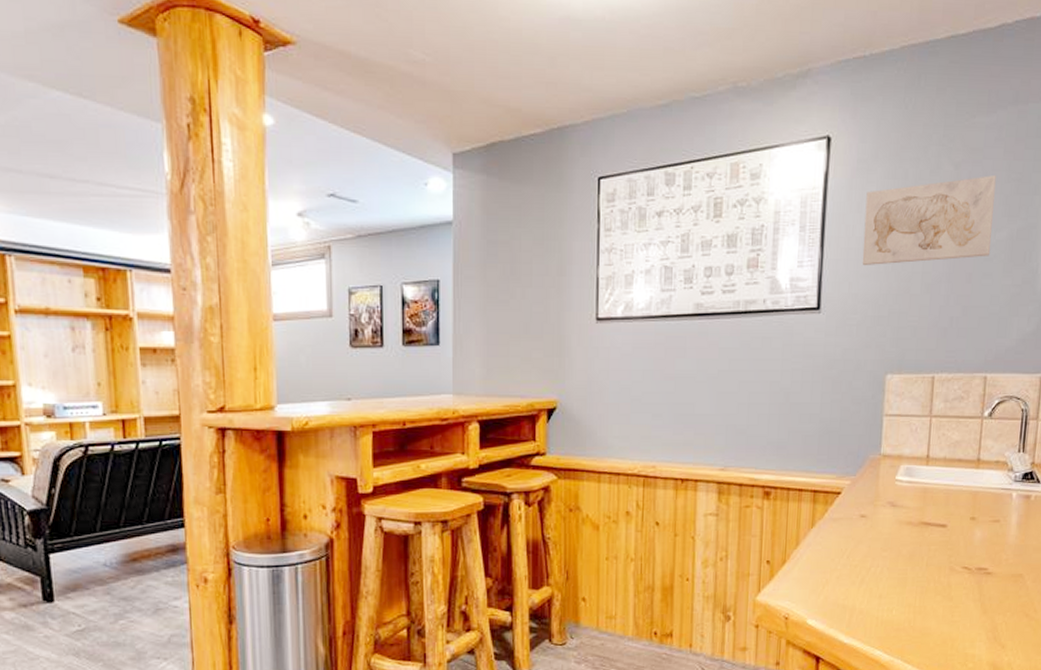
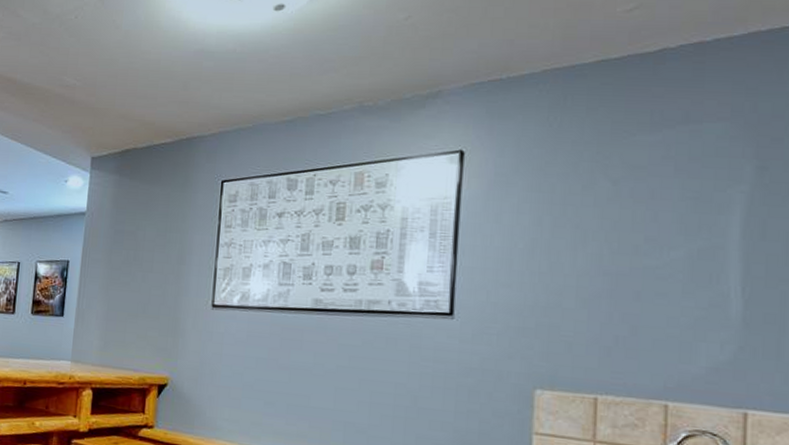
wall art: present [862,175,996,266] -> none [502,193,666,276]

